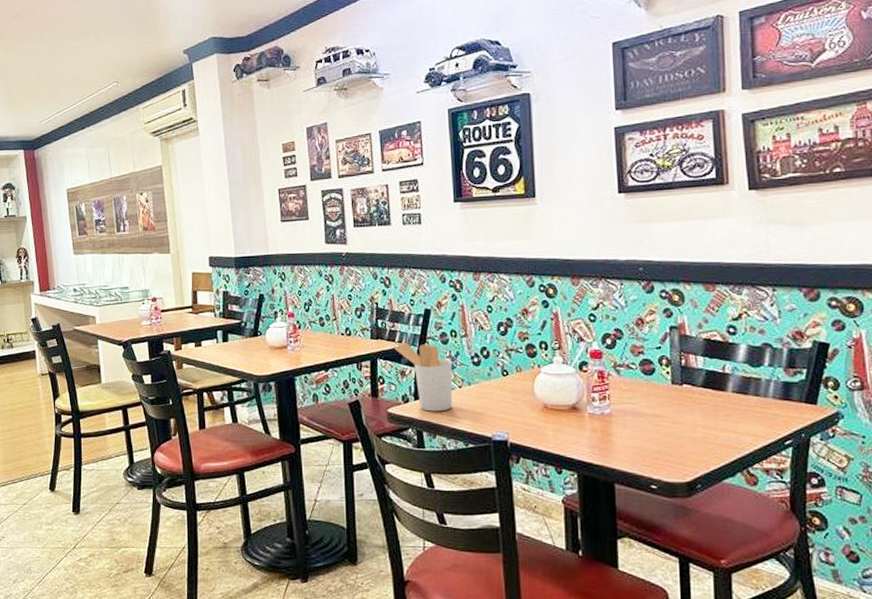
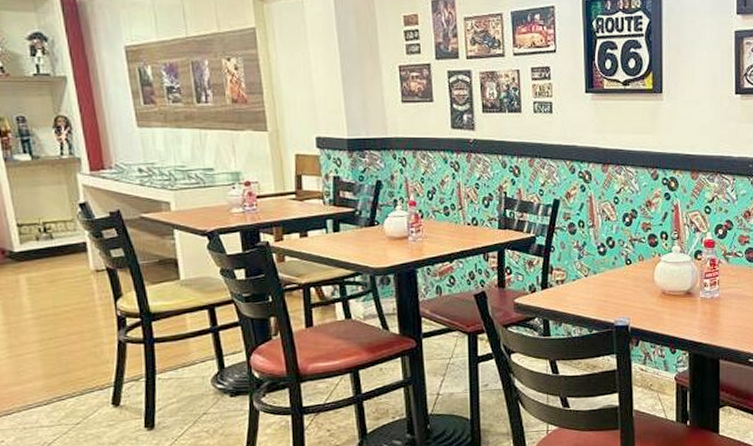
utensil holder: present [393,341,453,412] -> none [521,232,579,301]

